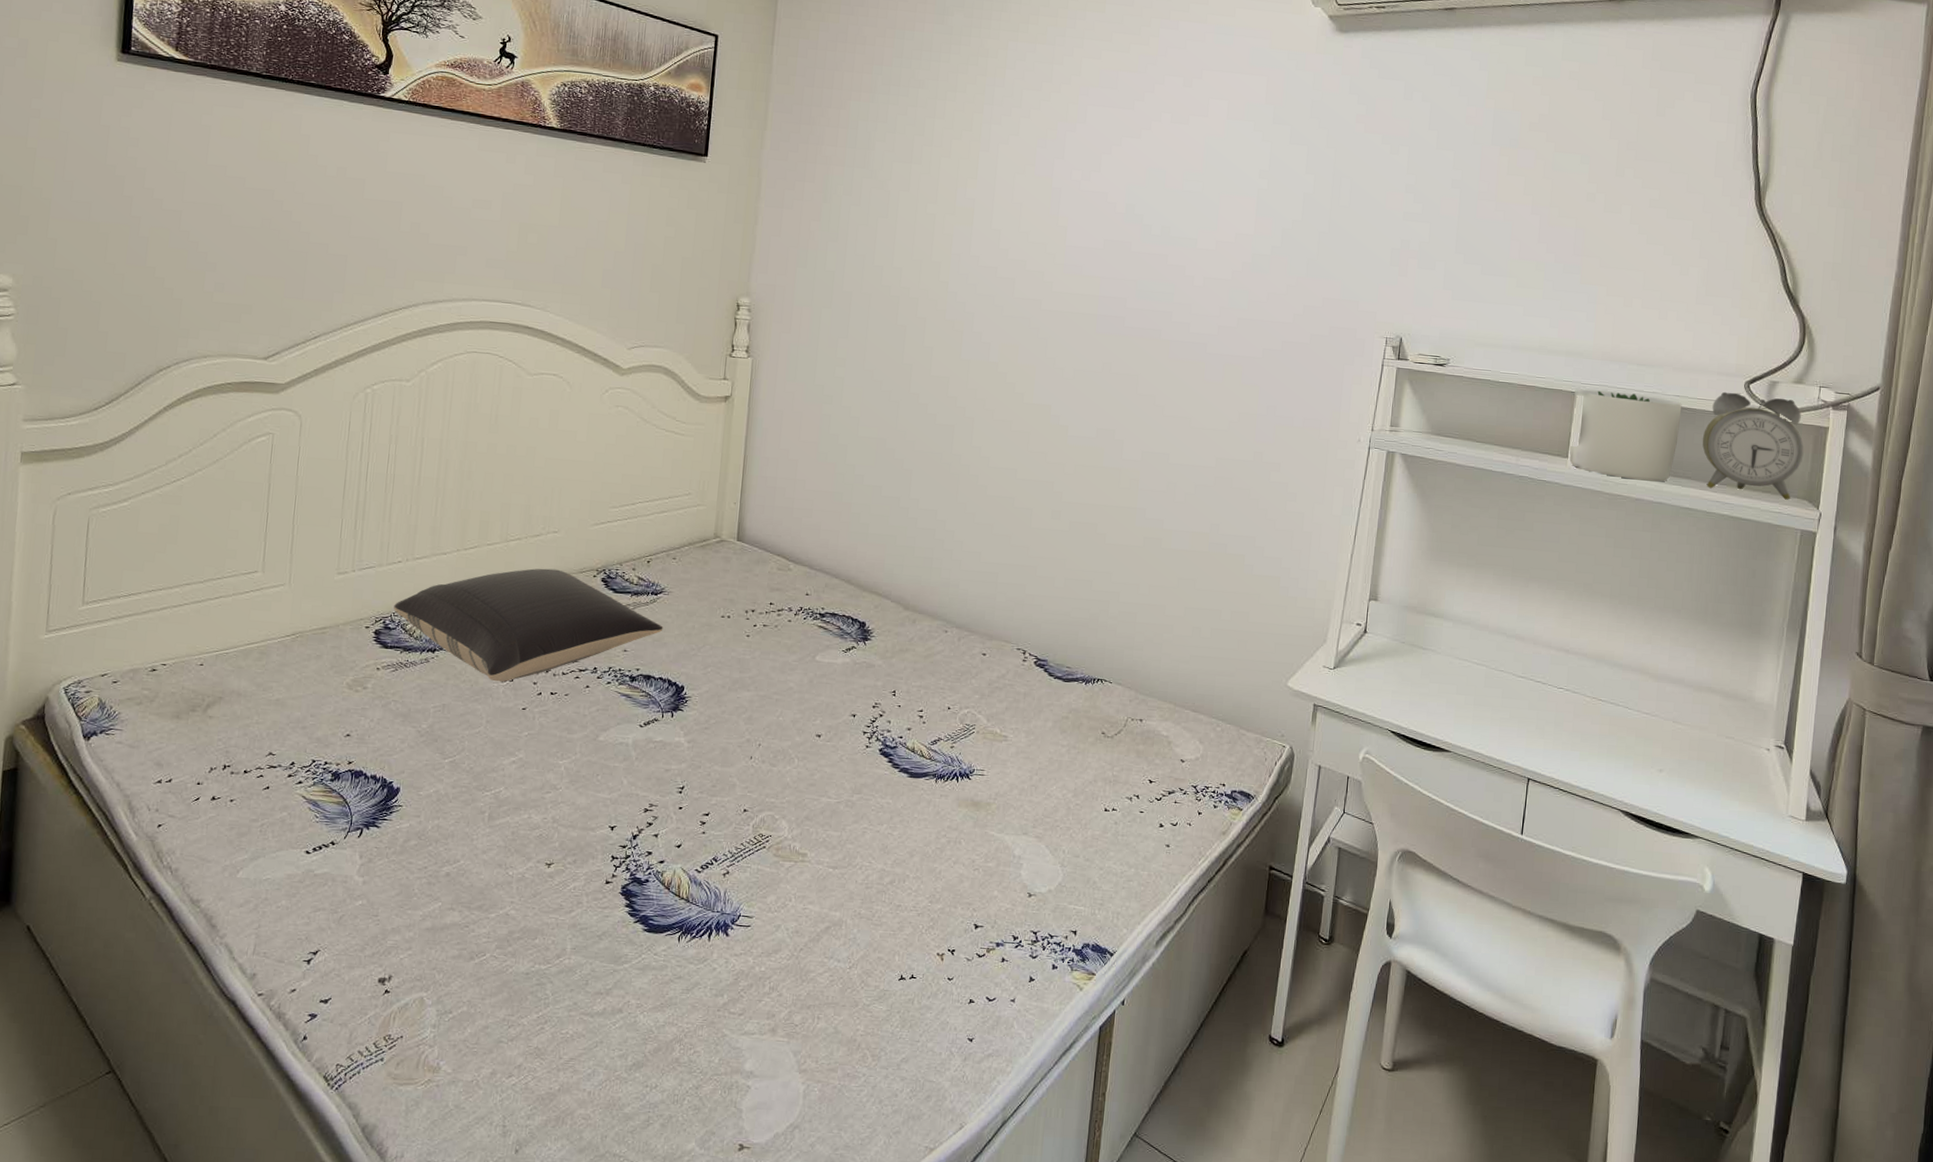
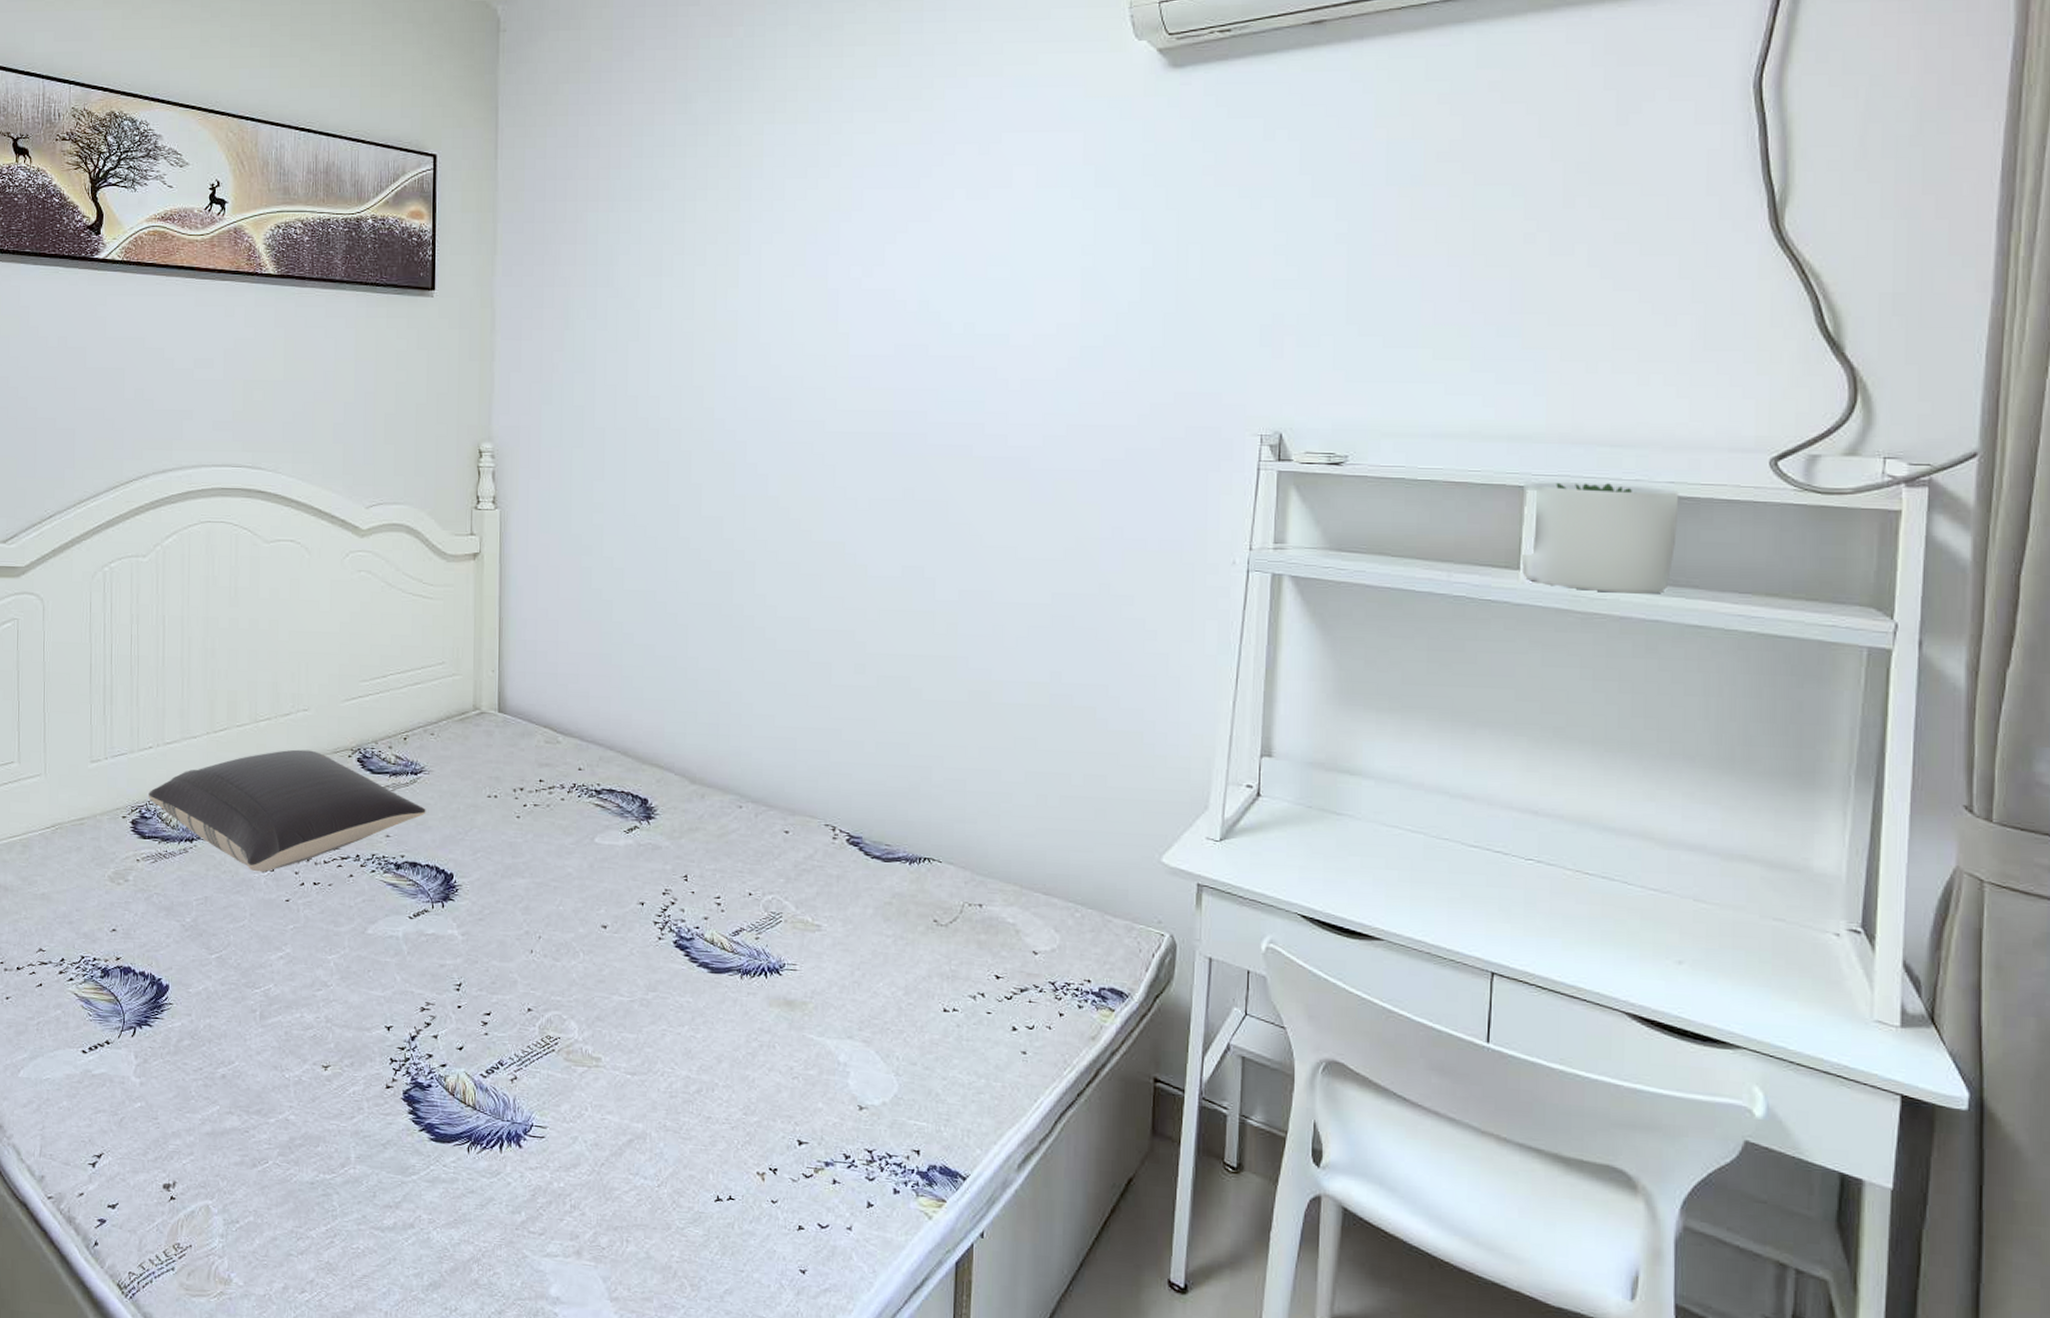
alarm clock: present [1702,391,1804,500] -> none [1711,473,1866,609]

